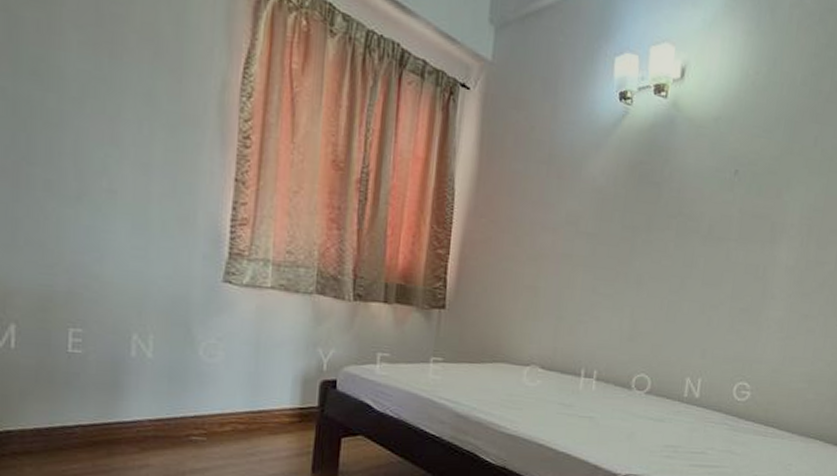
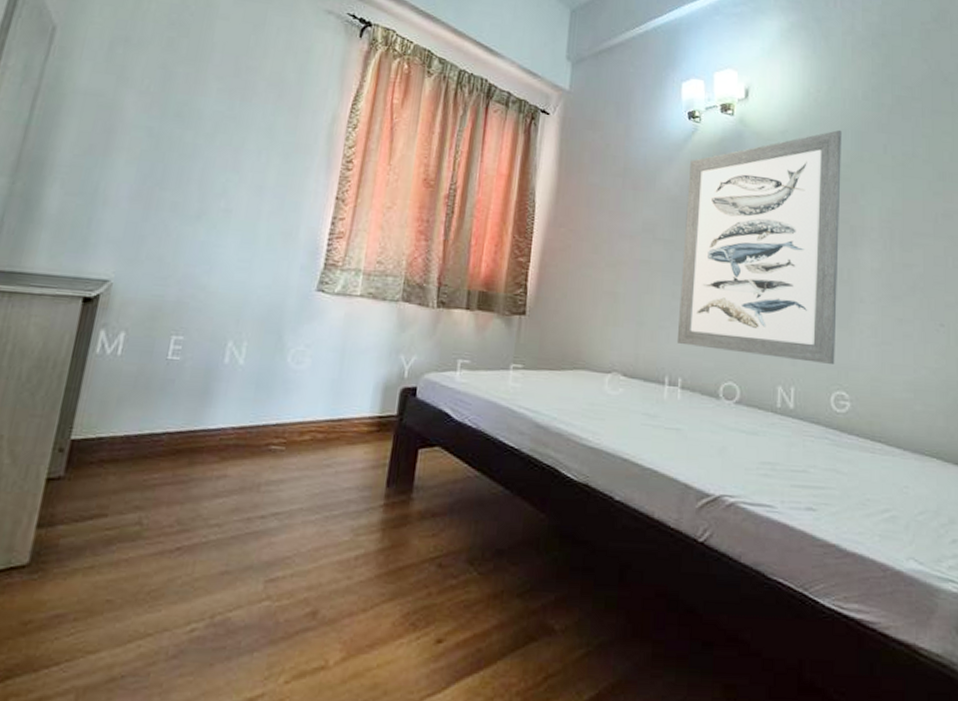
wall art: none [594,118,775,357] -> present [676,129,842,364]

